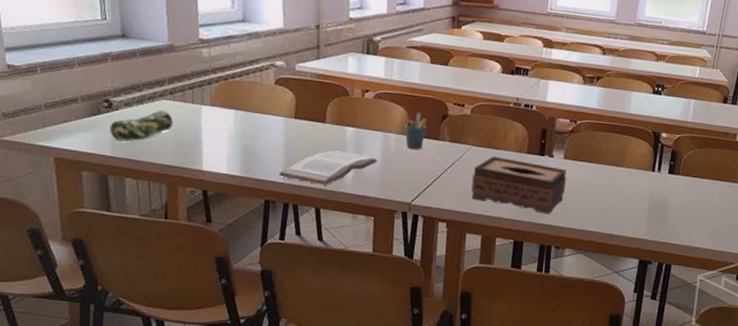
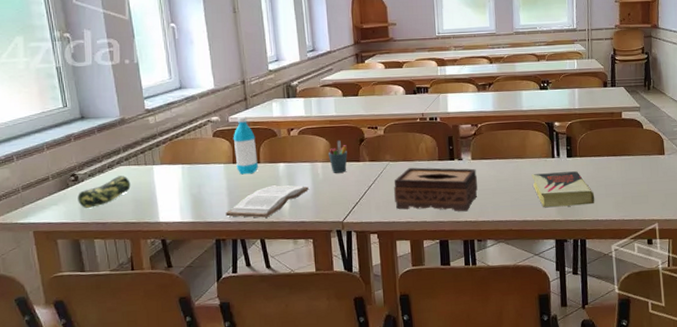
water bottle: none [298,65,324,134] -> present [233,115,258,175]
book: none [626,186,690,229] -> present [531,171,595,207]

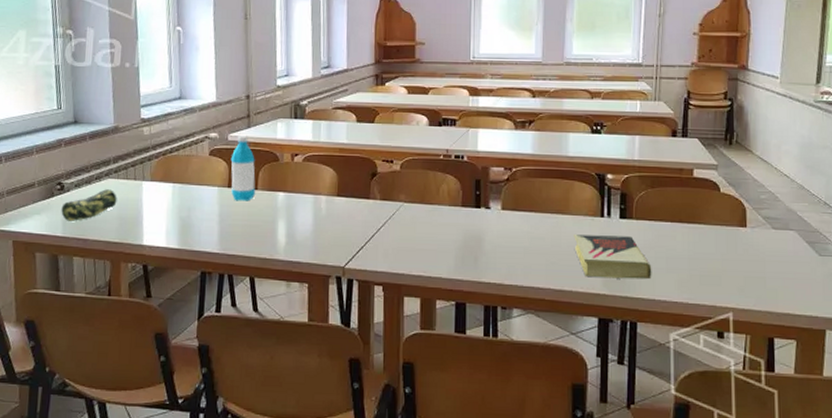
book: present [225,185,309,218] -> none [214,217,309,253]
pen holder: present [328,140,348,173] -> none [334,171,356,210]
tissue box: present [394,167,478,212] -> none [406,212,507,272]

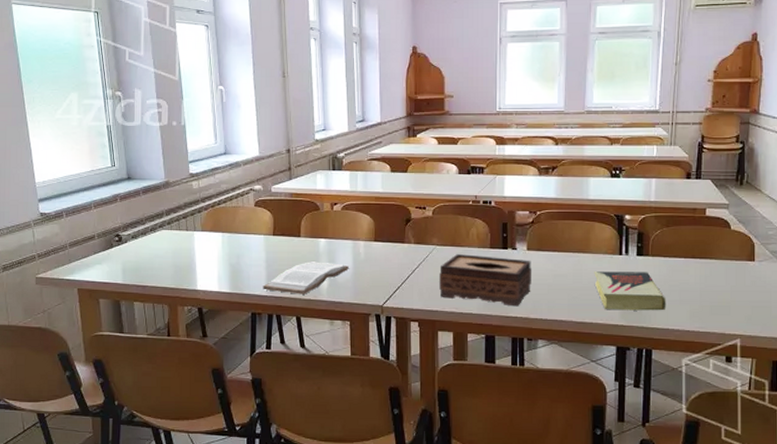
pencil case: present [61,189,117,222] -> none [120,240,171,271]
book: none [214,217,309,253] -> present [263,261,349,294]
water bottle: present [230,134,256,202] -> none [274,186,298,248]
tissue box: none [406,212,507,272] -> present [439,254,533,307]

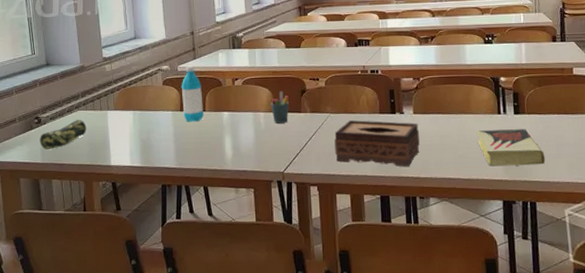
pencil case: none [120,240,171,271] -> present [39,120,87,150]
book: present [263,261,349,294] -> none [172,133,251,165]
water bottle: none [274,186,298,248] -> present [181,65,203,122]
pen holder: none [371,218,392,254] -> present [270,90,289,123]

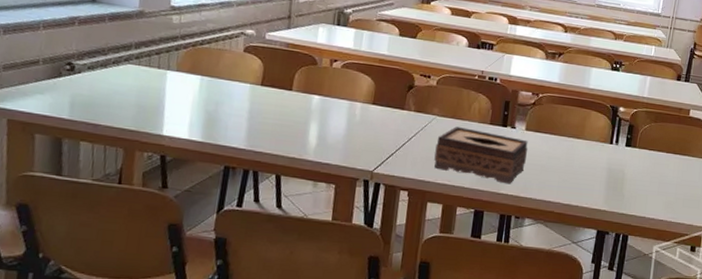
pencil case: present [39,120,87,150] -> none [69,74,137,106]
water bottle: present [181,65,203,122] -> none [264,34,293,101]
pen holder: present [270,90,289,123] -> none [370,81,393,119]
book: present [476,129,546,166] -> none [585,157,646,200]

